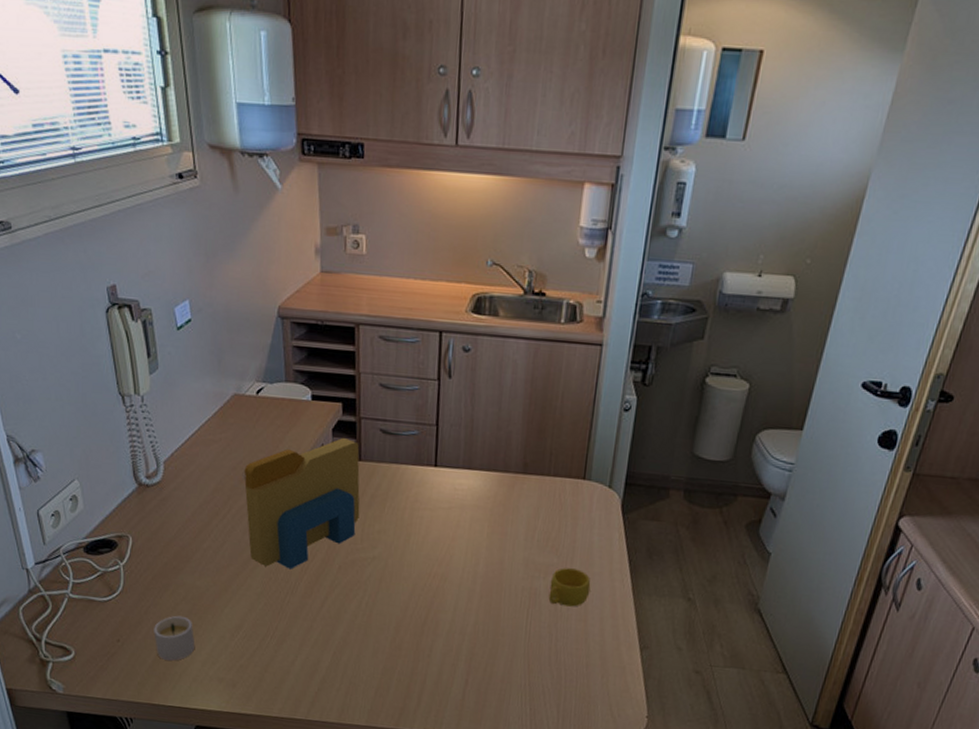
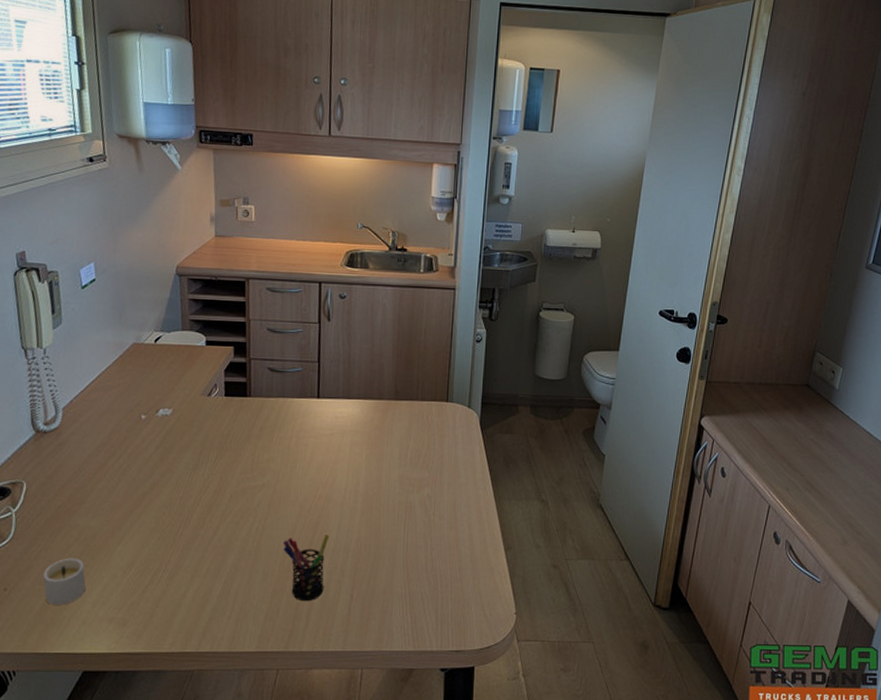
folder: present [243,437,360,569] -> none [140,376,250,502]
pen holder: none [395,615,445,682] -> present [283,535,330,602]
cup: present [548,567,591,607] -> none [422,481,459,516]

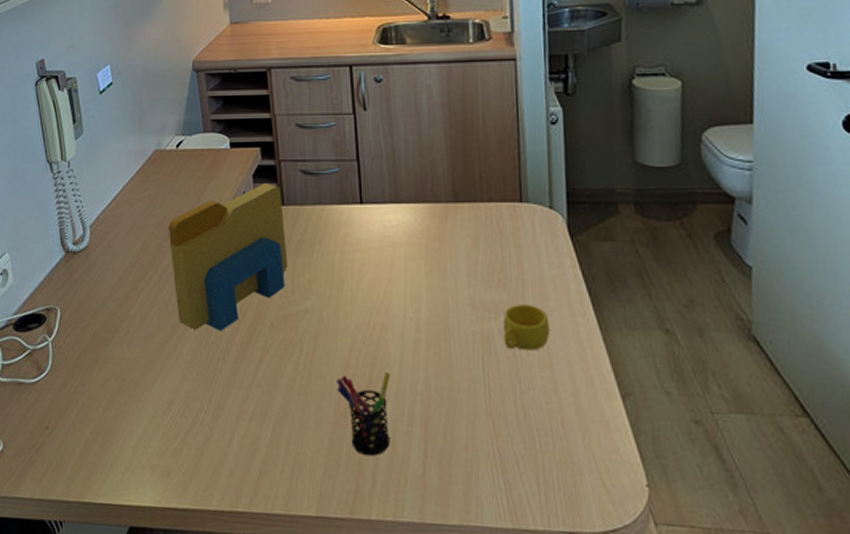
candle: present [43,558,86,605] -> none [83,393,126,448]
folder: none [140,376,250,502] -> present [168,182,288,331]
cup: none [422,481,459,516] -> present [503,304,550,351]

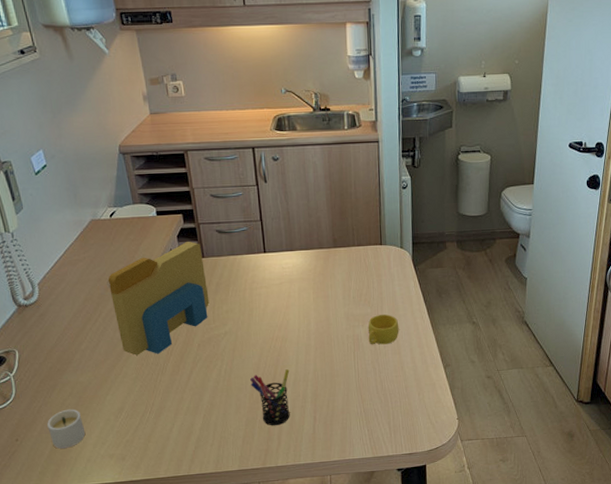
candle: none [83,393,126,448] -> present [47,409,86,449]

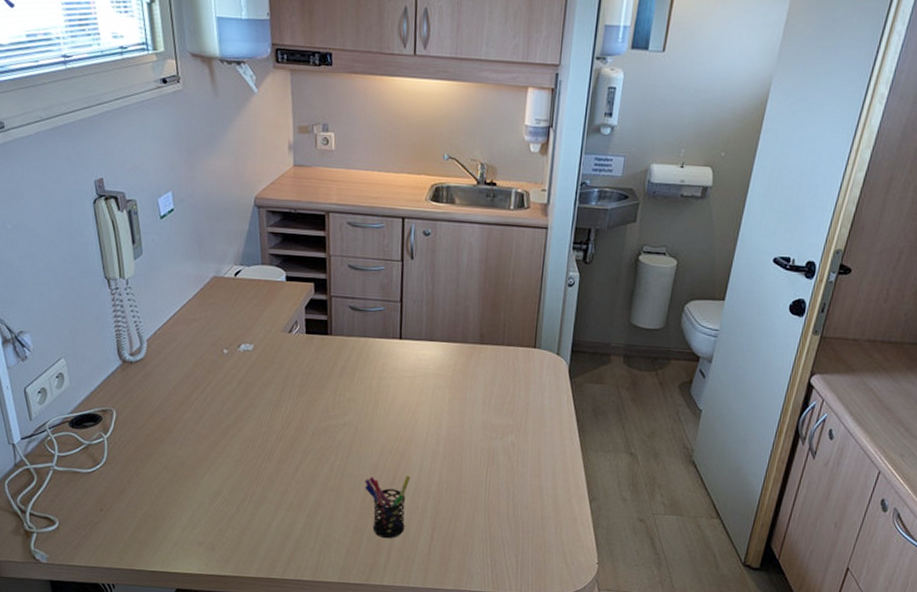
candle: present [47,409,86,449] -> none [136,484,176,527]
folder: present [108,241,209,355] -> none [222,314,332,437]
cup: present [368,314,399,345] -> none [505,428,544,464]

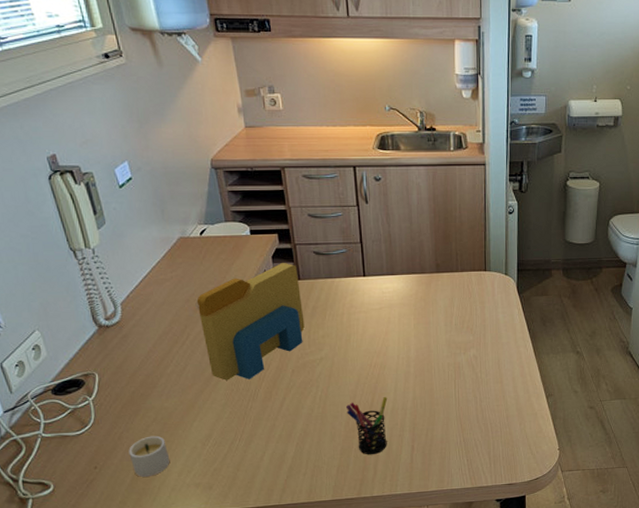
candle: none [136,484,176,527] -> present [129,435,170,477]
folder: none [222,314,332,437] -> present [196,262,305,381]

